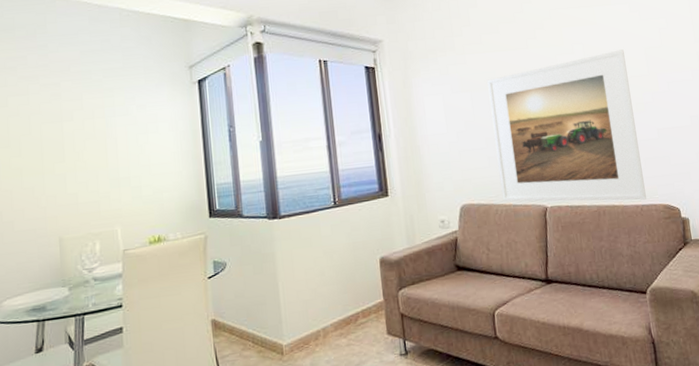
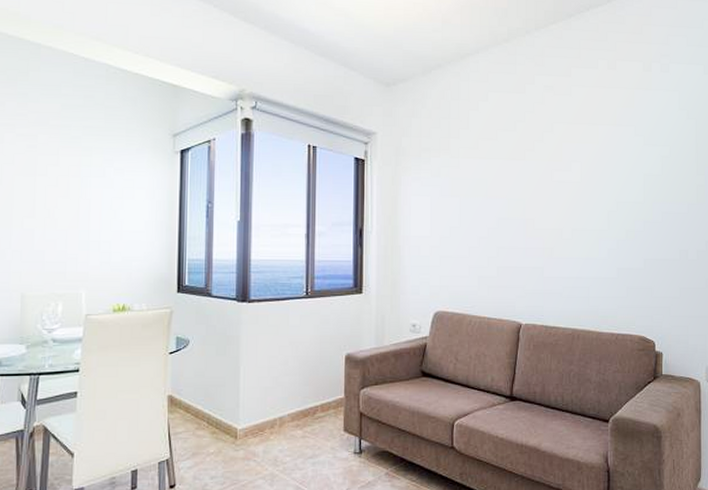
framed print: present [487,49,646,202] -> none [478,173,623,329]

